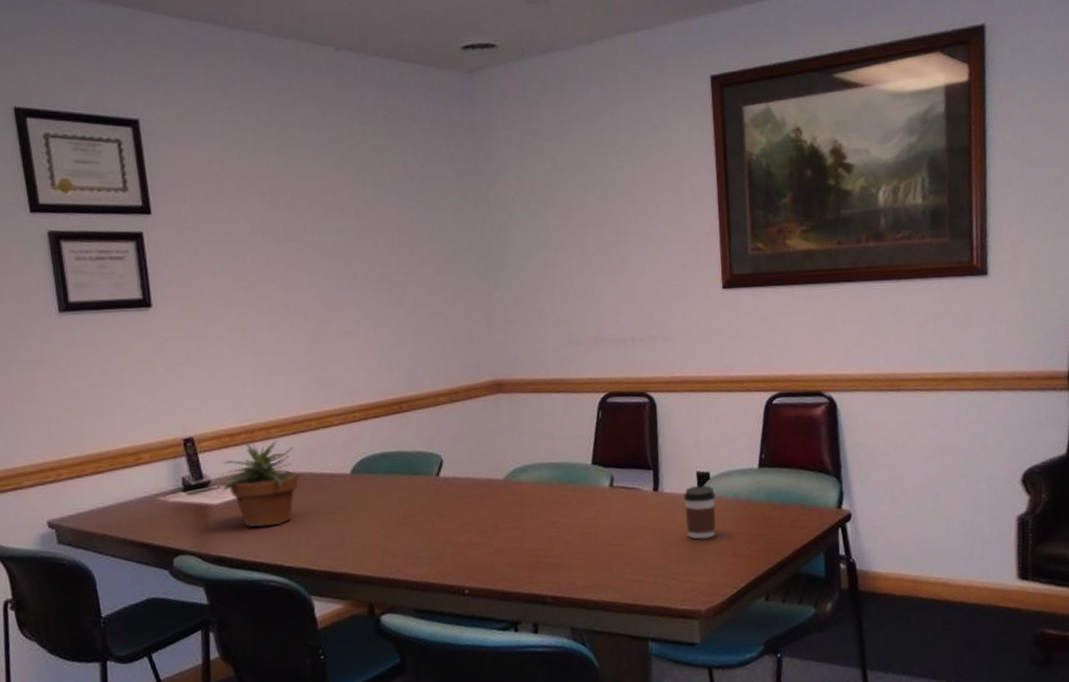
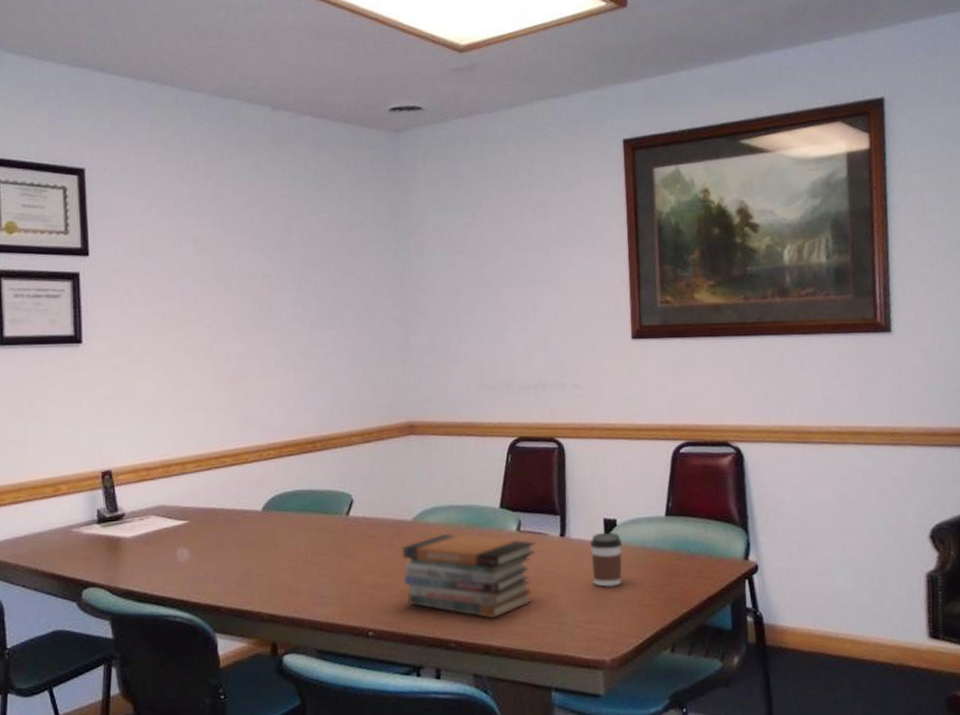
potted plant: present [218,440,311,528] -> none [132,475,223,562]
book stack: none [494,491,629,574] -> present [401,533,536,619]

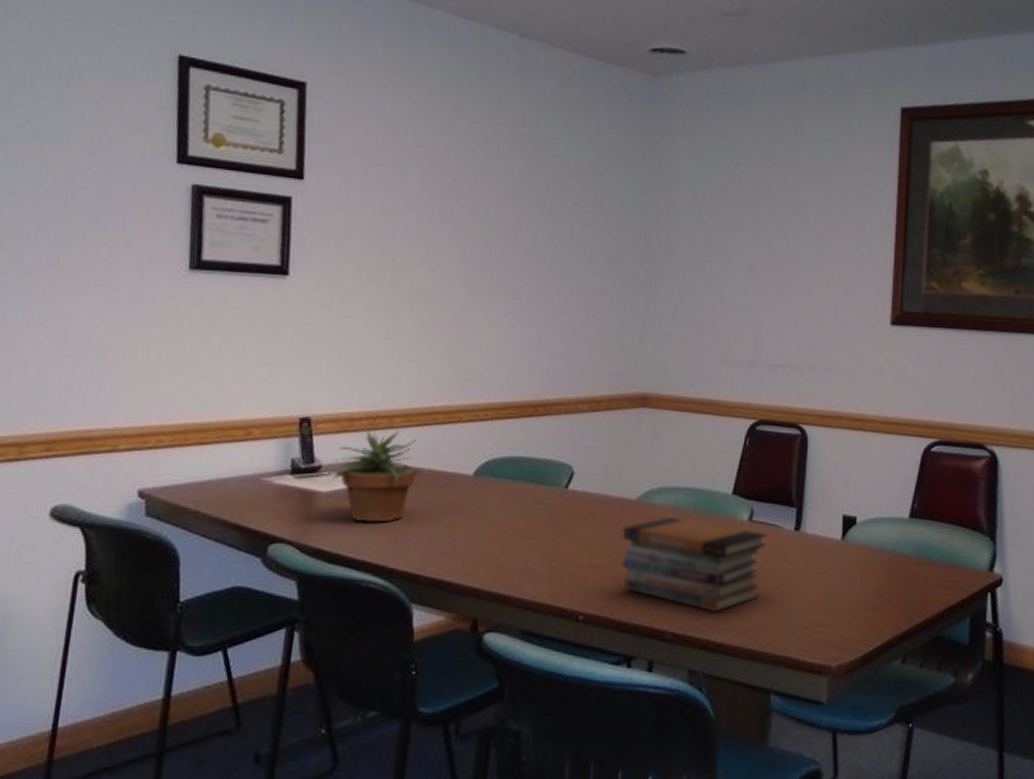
potted plant: none [132,475,223,562] -> present [329,427,430,523]
coffee cup: present [590,532,623,587] -> none [825,529,861,588]

